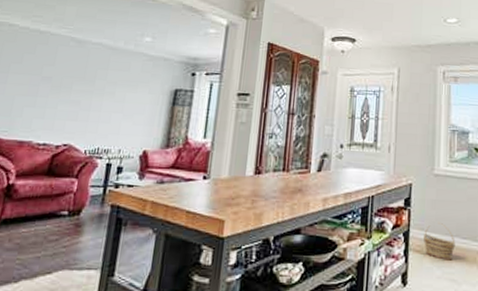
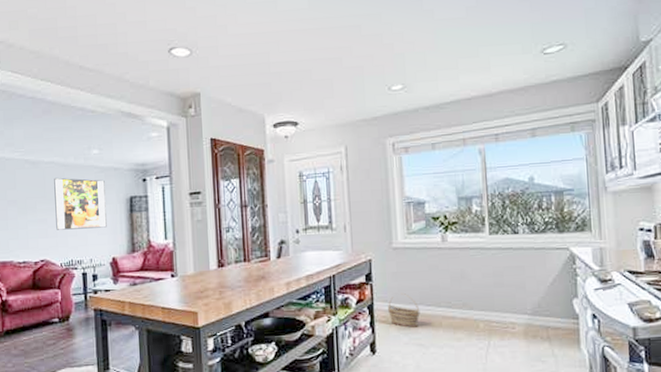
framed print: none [88,59,152,118] -> present [54,177,107,230]

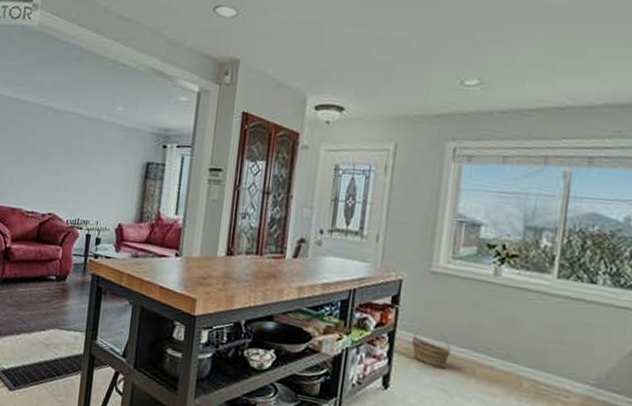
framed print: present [54,177,107,230] -> none [68,130,124,191]

